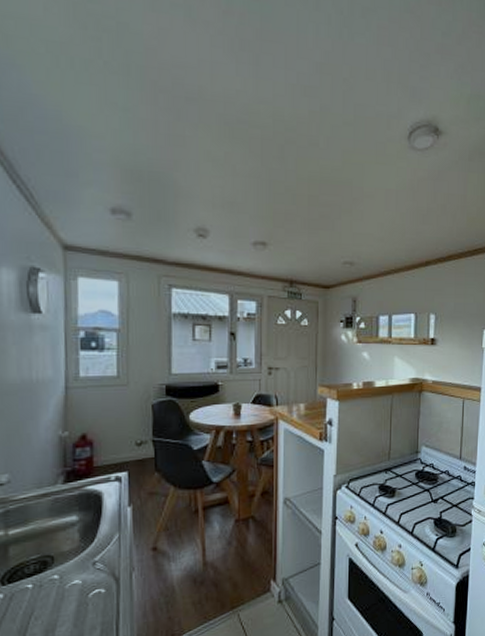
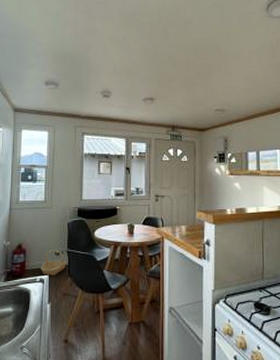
basket: none [116,439,153,472] -> present [41,250,67,276]

